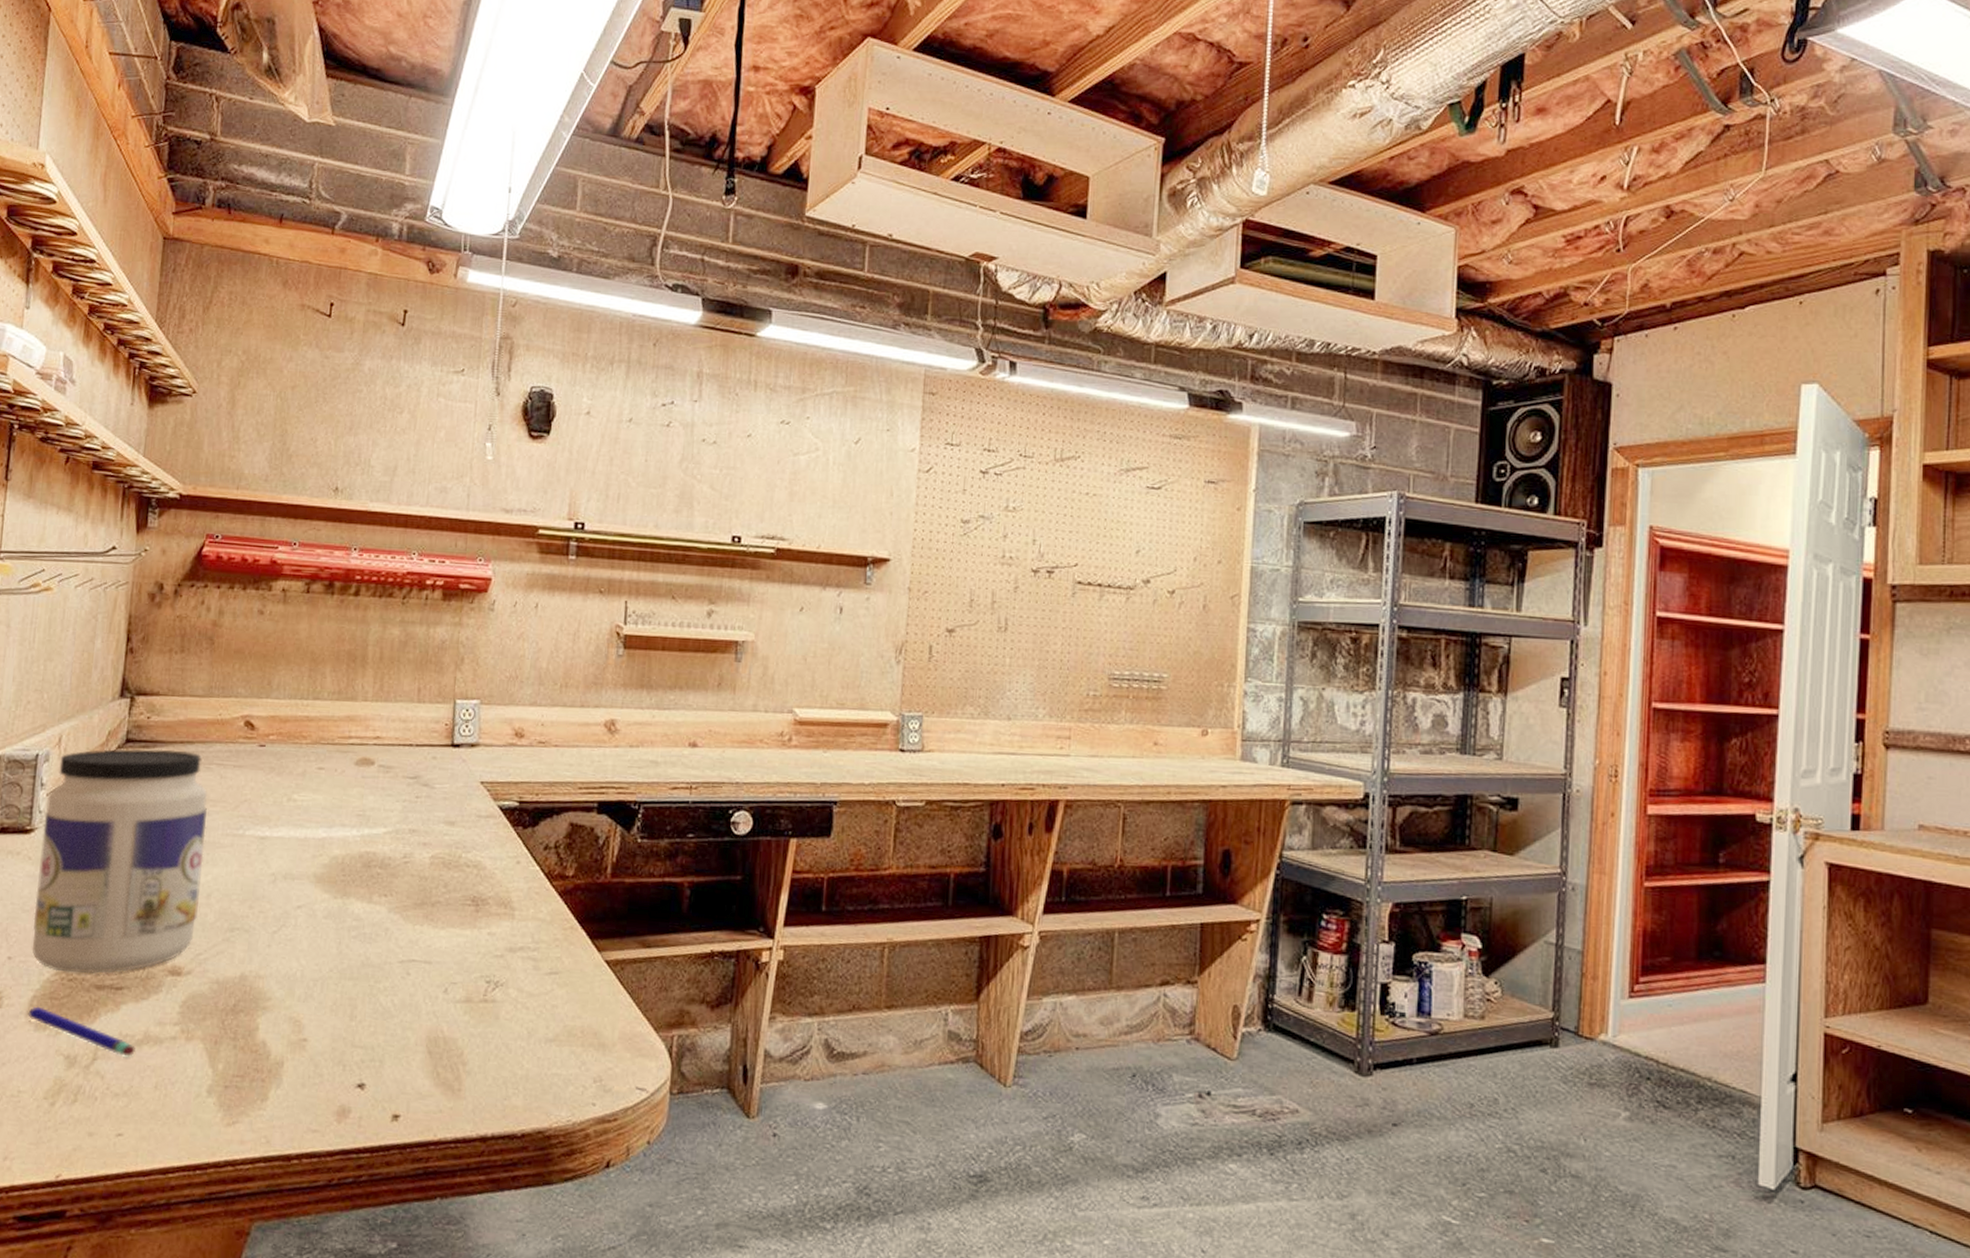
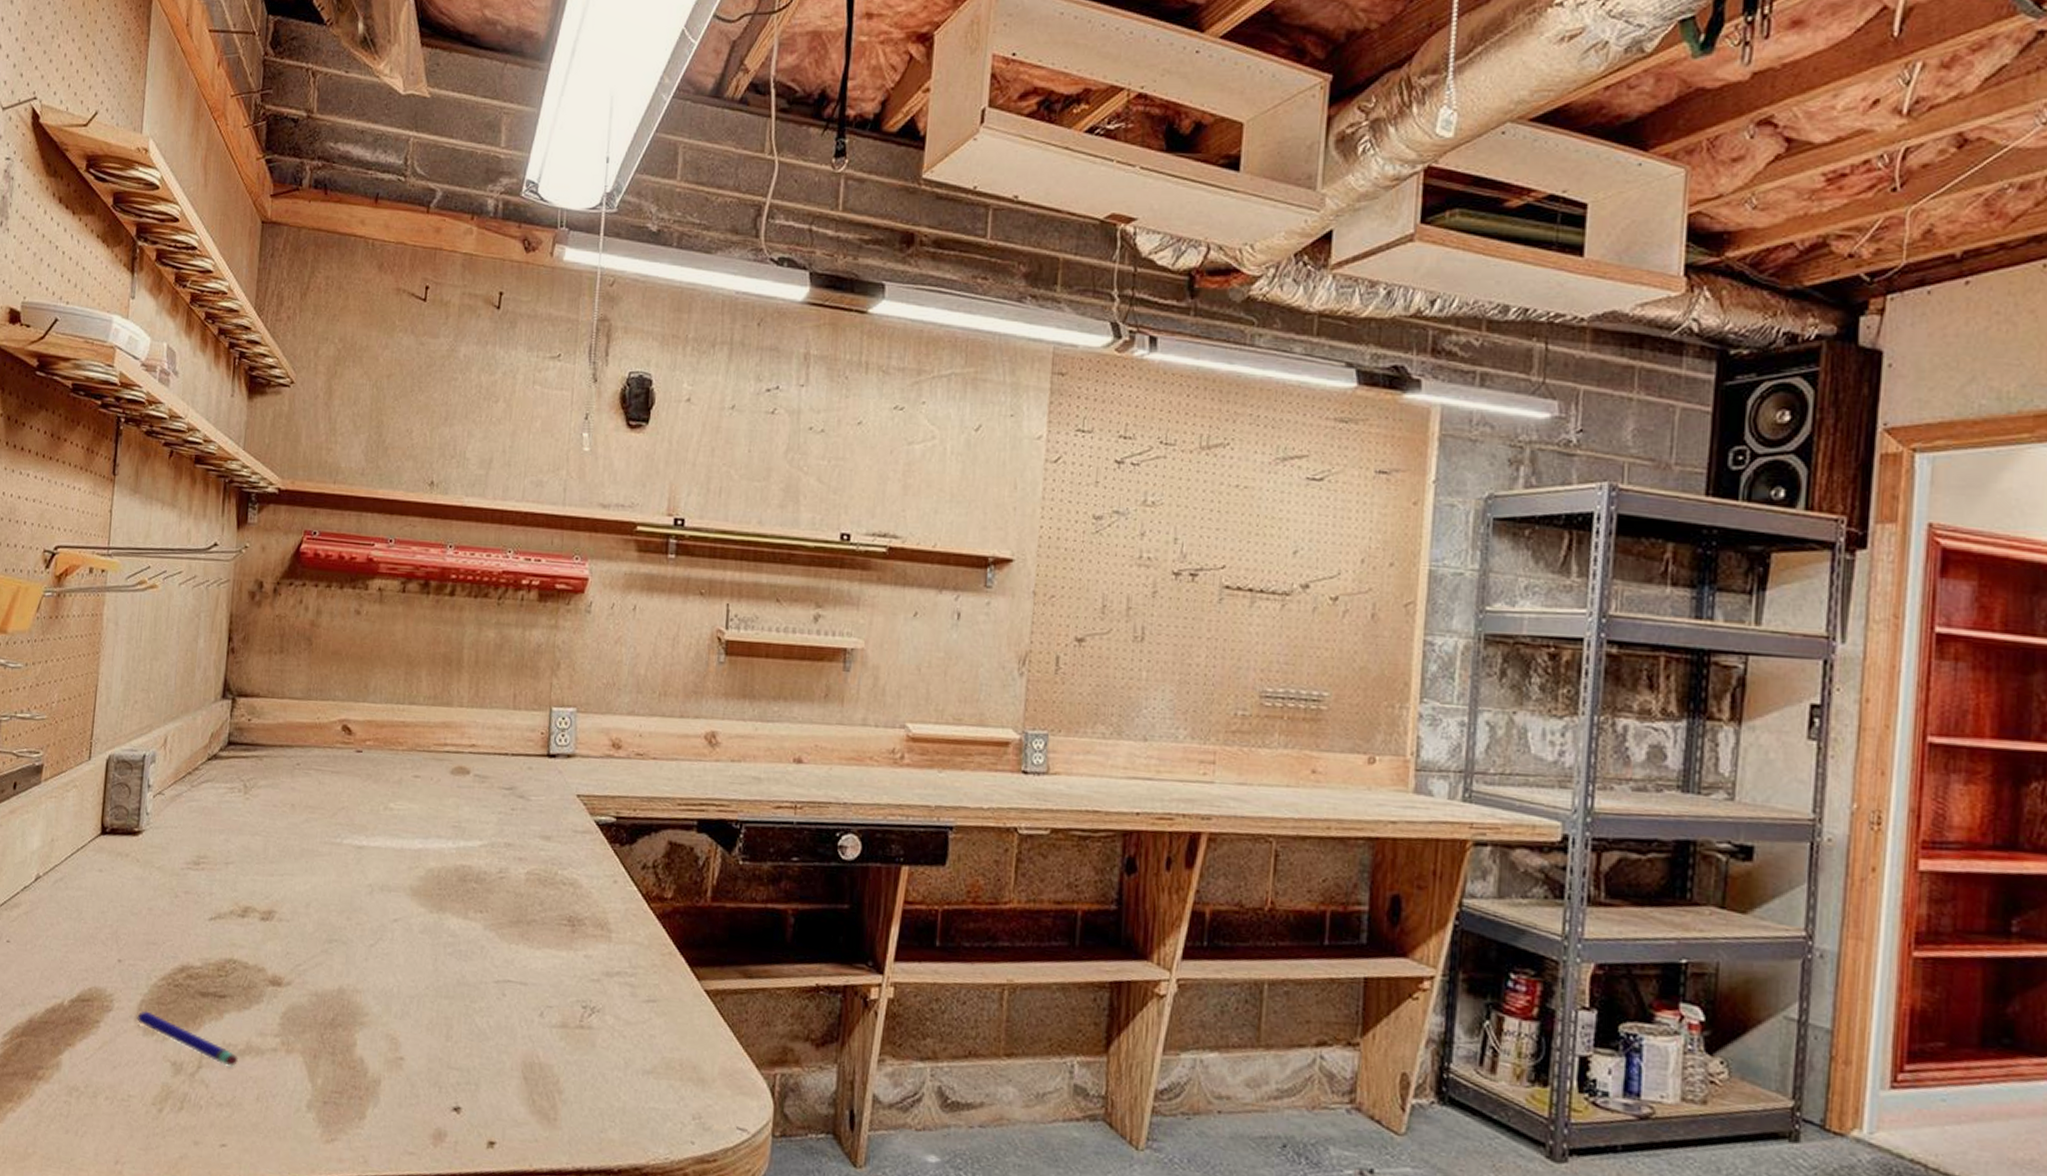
jar: present [32,749,208,974] -> none [140,751,307,981]

